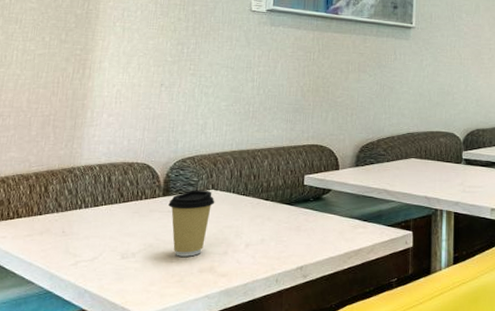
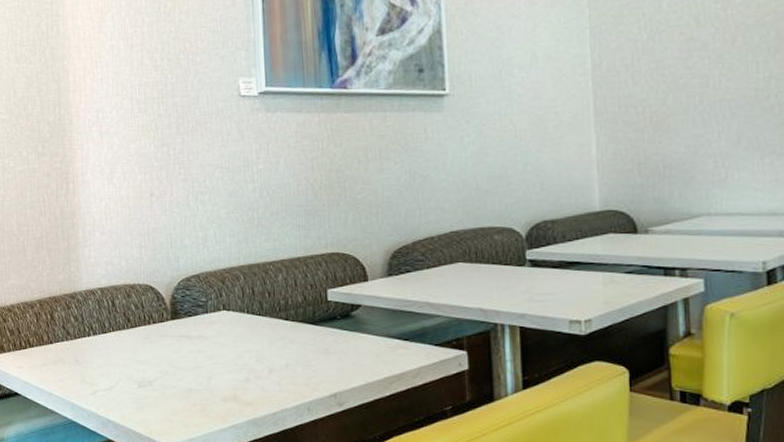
coffee cup: present [168,190,215,257] -> none [179,311,229,384]

